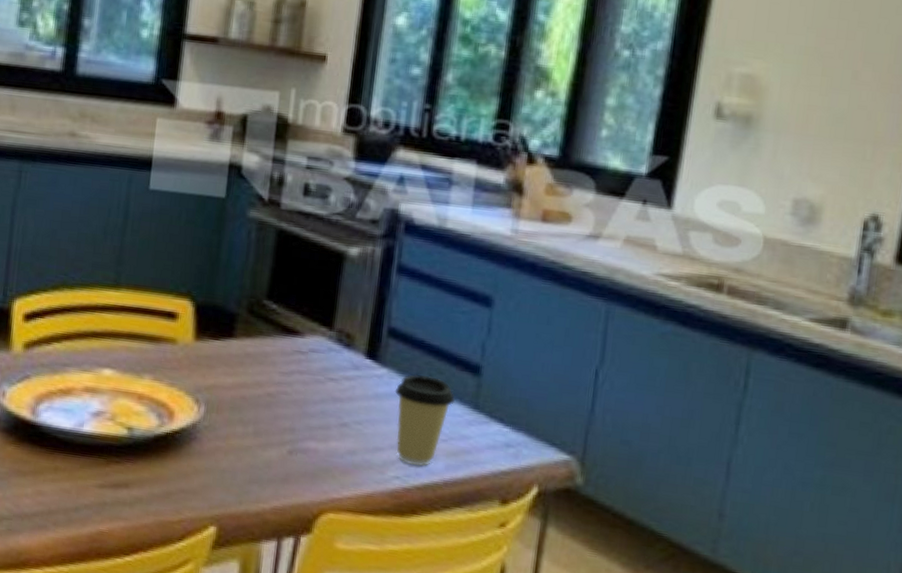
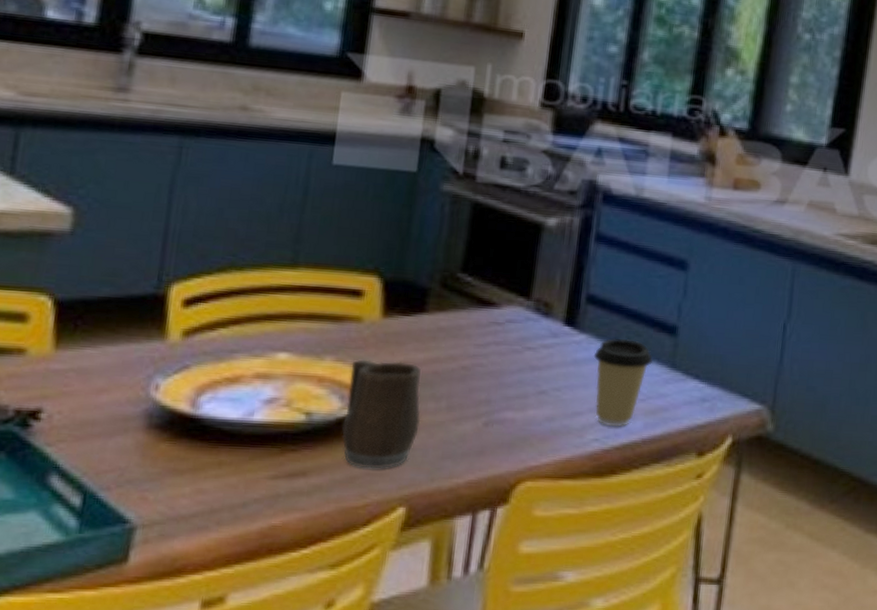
mug: none [159,379,230,487] -> present [342,359,421,469]

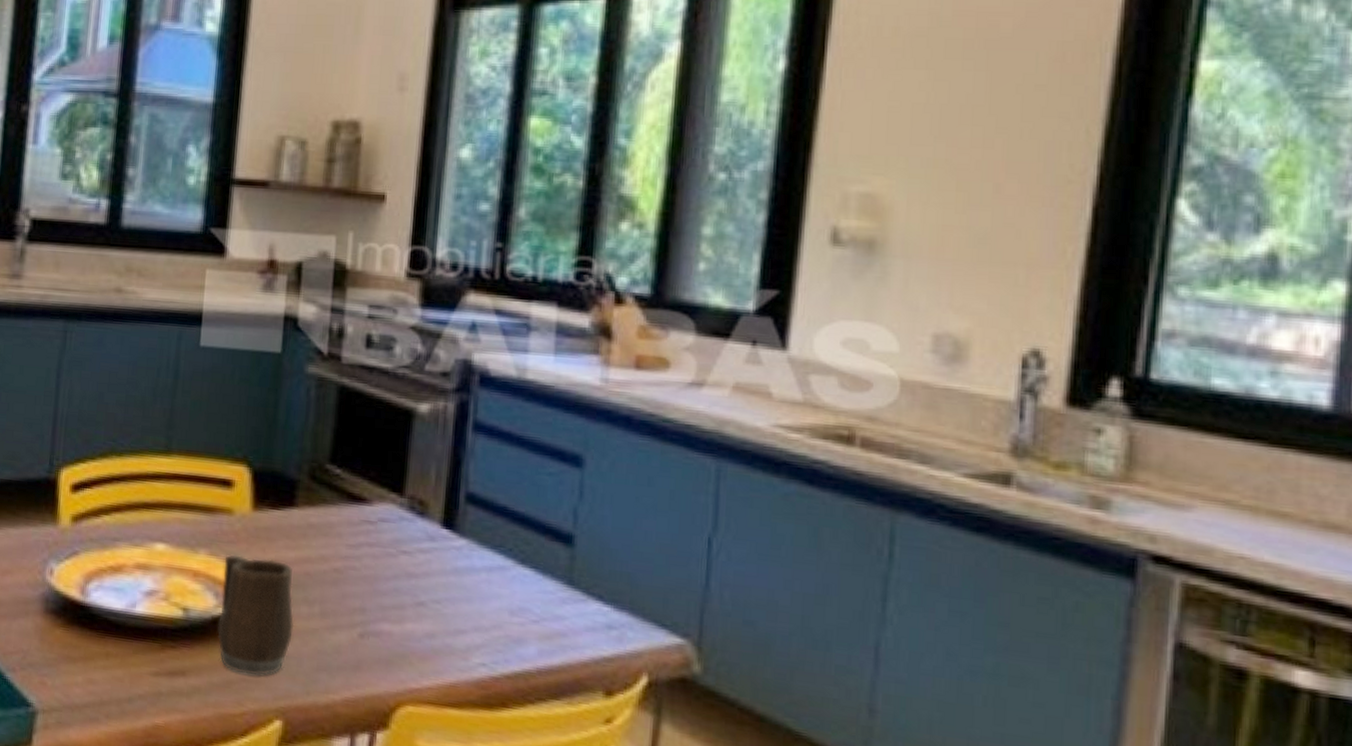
coffee cup: present [593,338,654,427] -> none [476,545,547,652]

